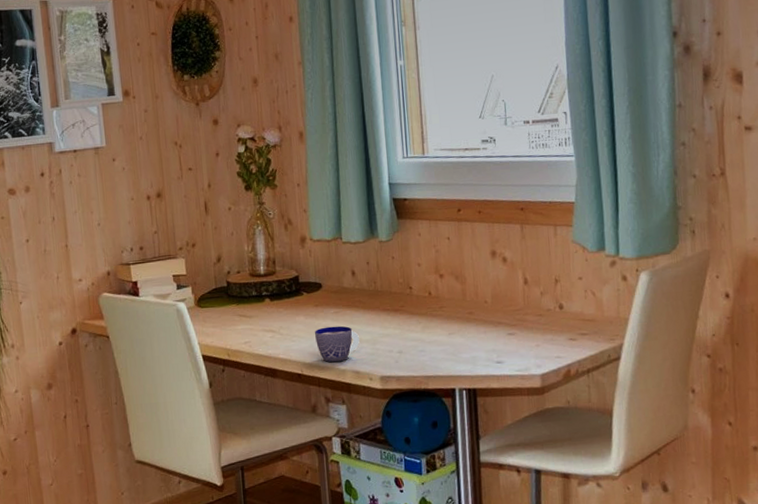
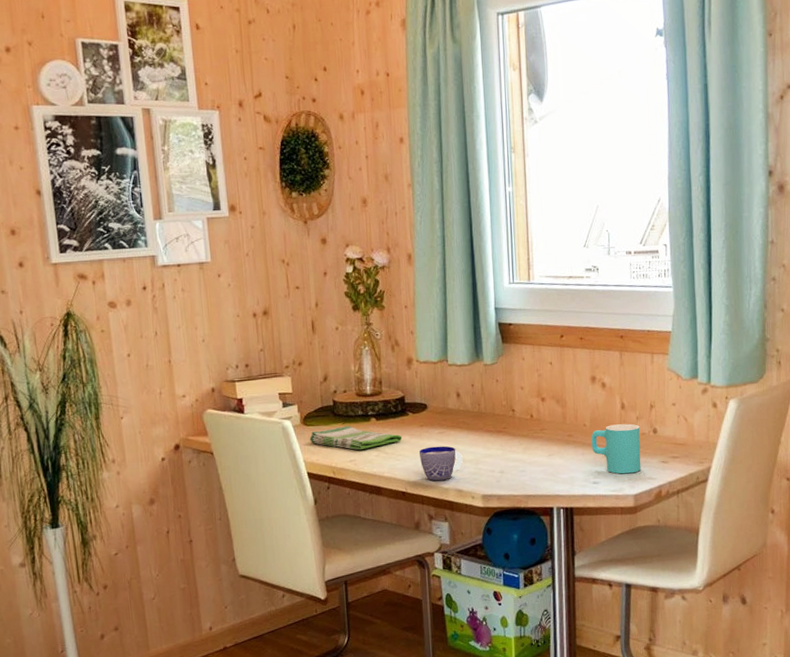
dish towel: none [204,307,297,332] -> present [309,426,403,451]
cup: none [493,299,548,353] -> present [591,423,641,474]

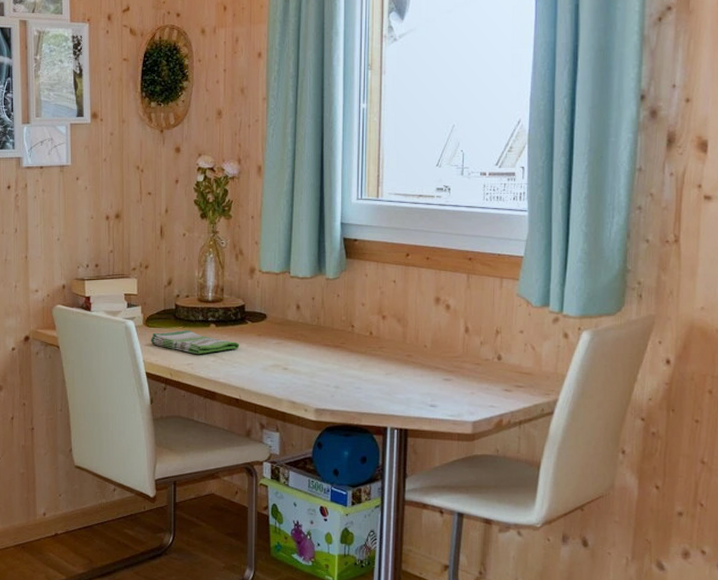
cup: present [418,446,463,481] -> none [255,356,298,391]
cup: present [591,423,641,474] -> none [431,348,483,400]

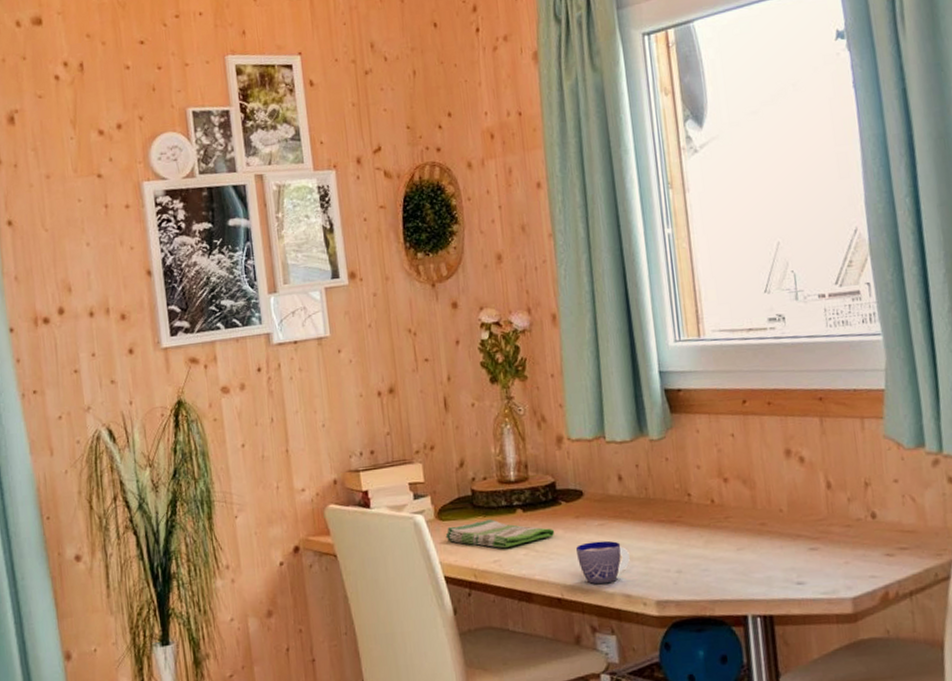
cup: none [255,356,298,391] -> present [575,540,630,585]

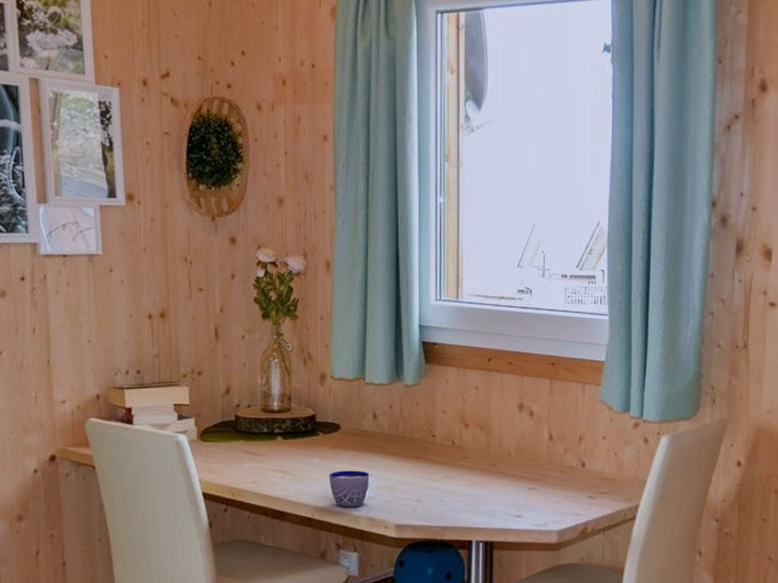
dish towel: present [445,519,555,549] -> none [206,444,311,471]

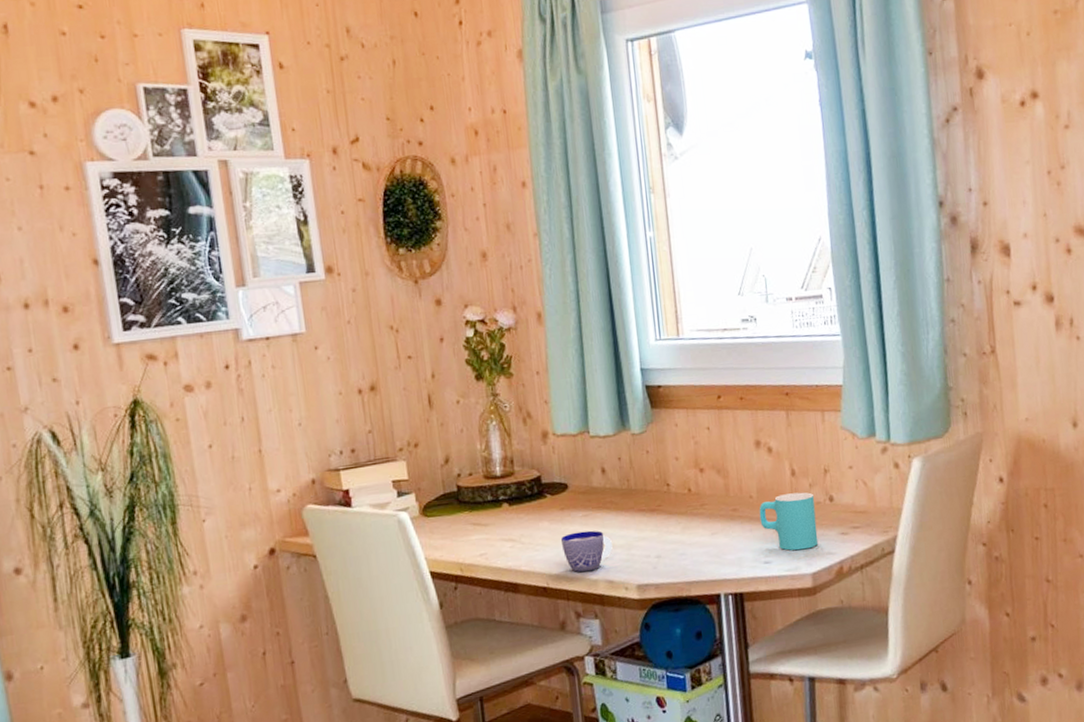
cup: none [516,455,567,508] -> present [759,492,819,551]

